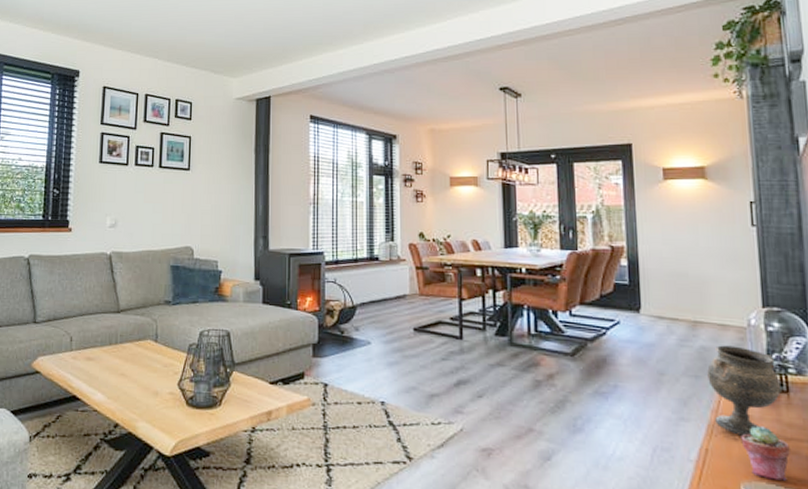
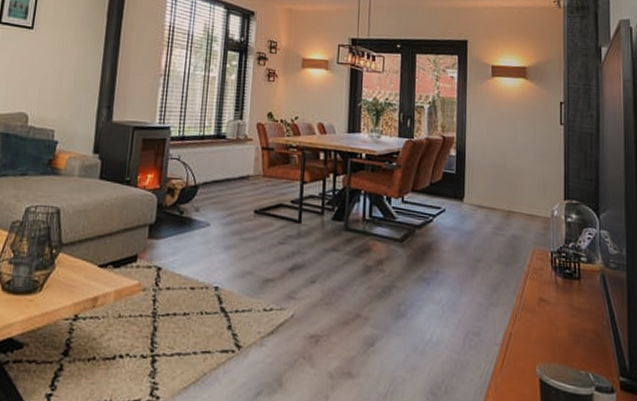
goblet: present [707,345,781,436] -> none [516,234,574,320]
potted succulent: present [741,426,790,481] -> none [539,310,578,362]

